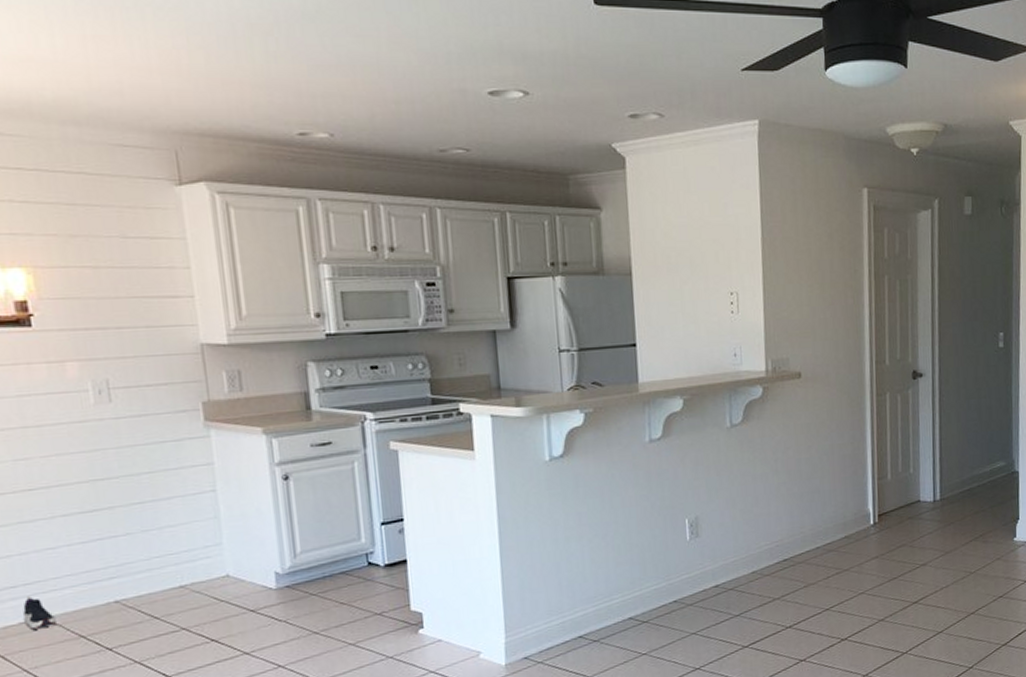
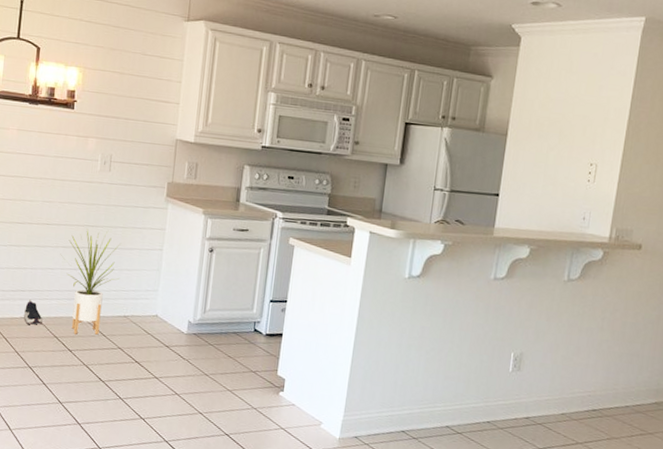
house plant: none [60,483,161,626] -> present [60,228,121,335]

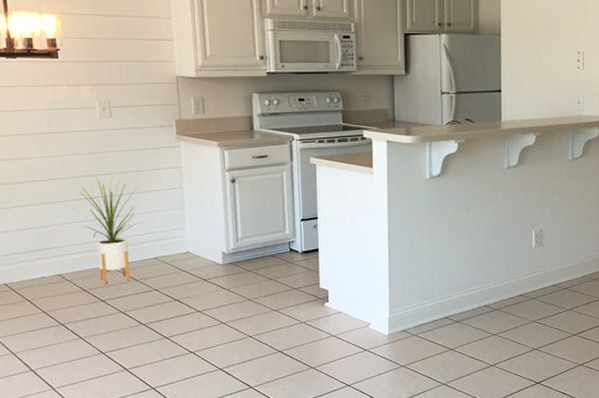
shoe: present [23,299,43,325] -> none [44,257,67,283]

